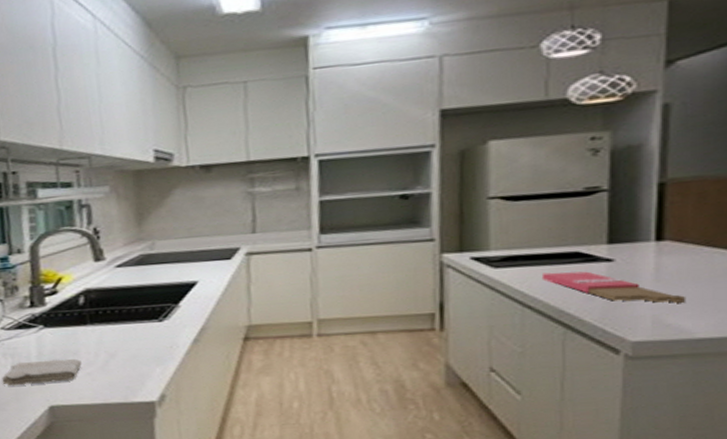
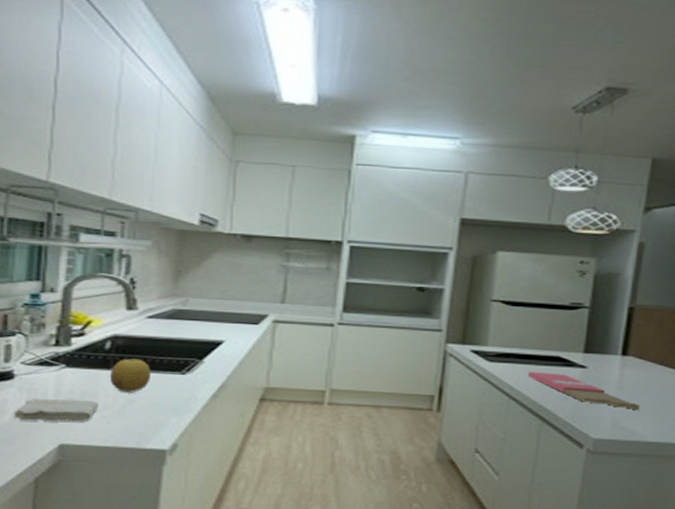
fruit: none [87,311,129,347] -> present [109,358,151,393]

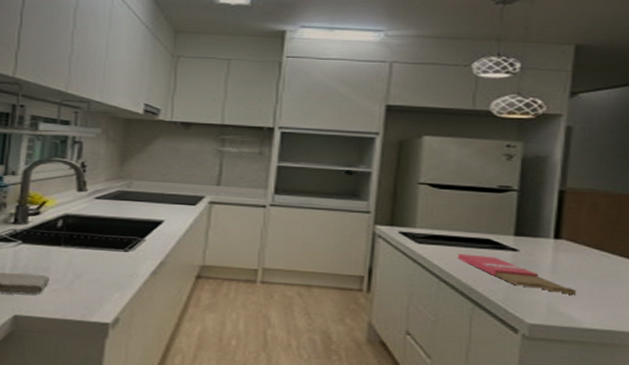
fruit: present [109,358,151,393] -> none [60,236,97,268]

